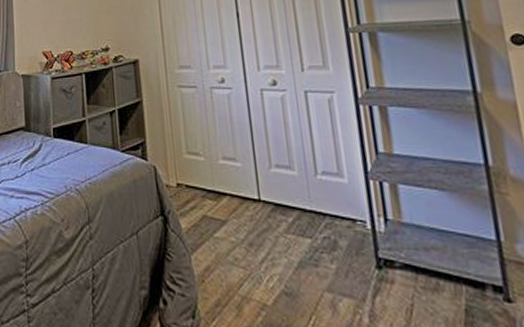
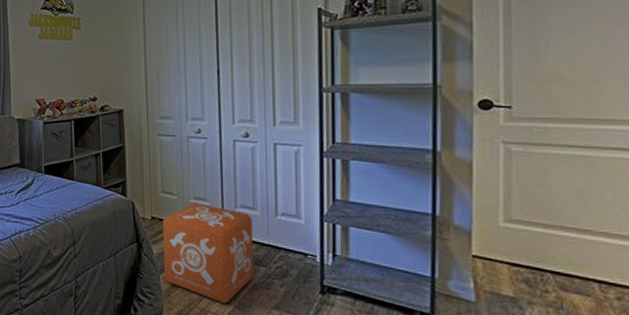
toy box: none [190,164,299,289] -> present [163,203,254,304]

